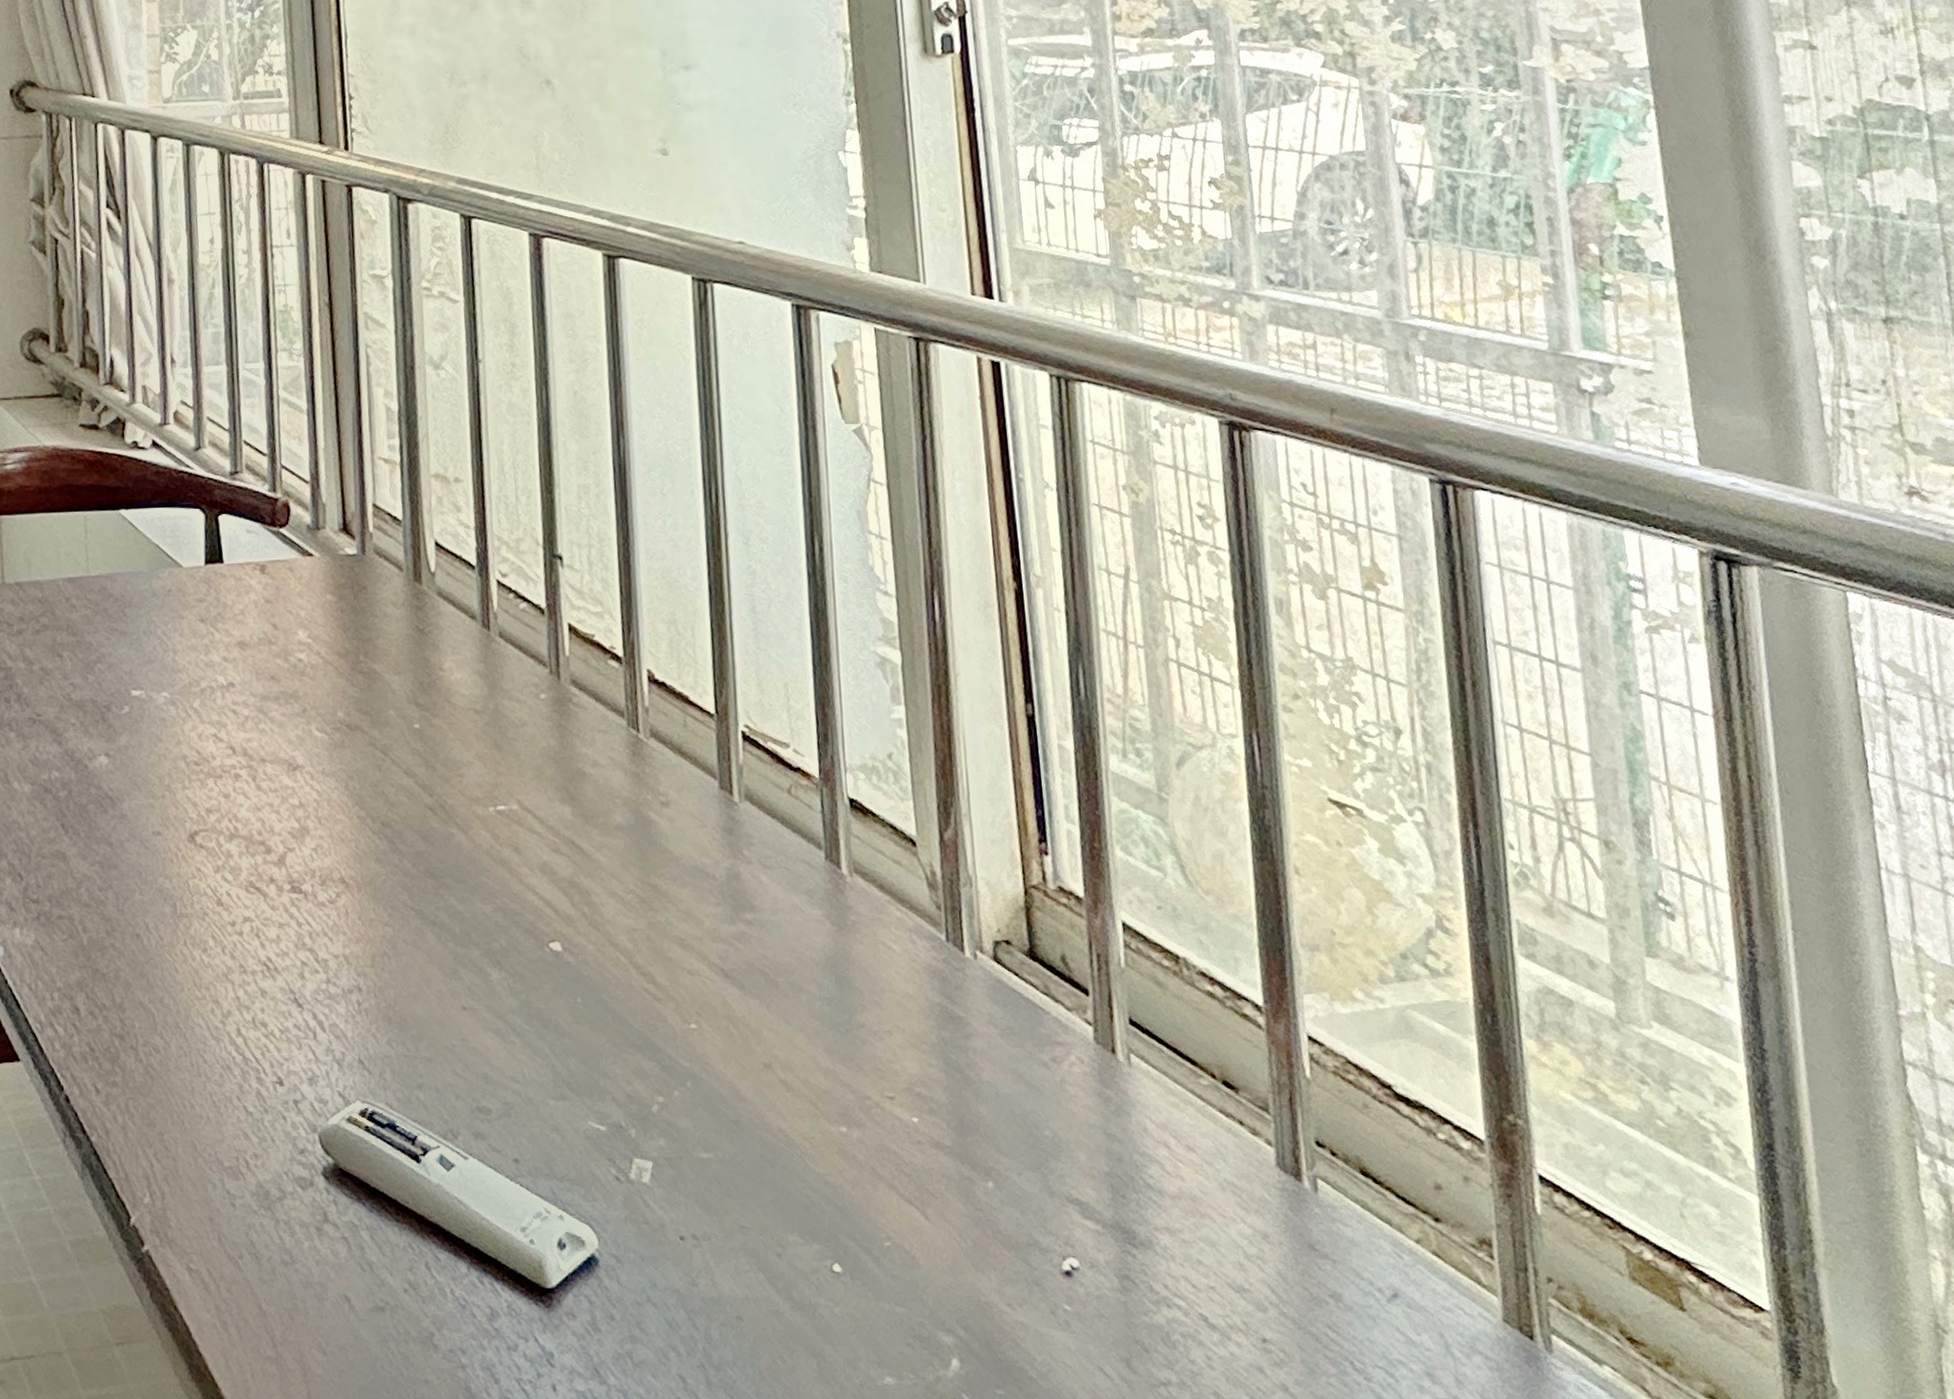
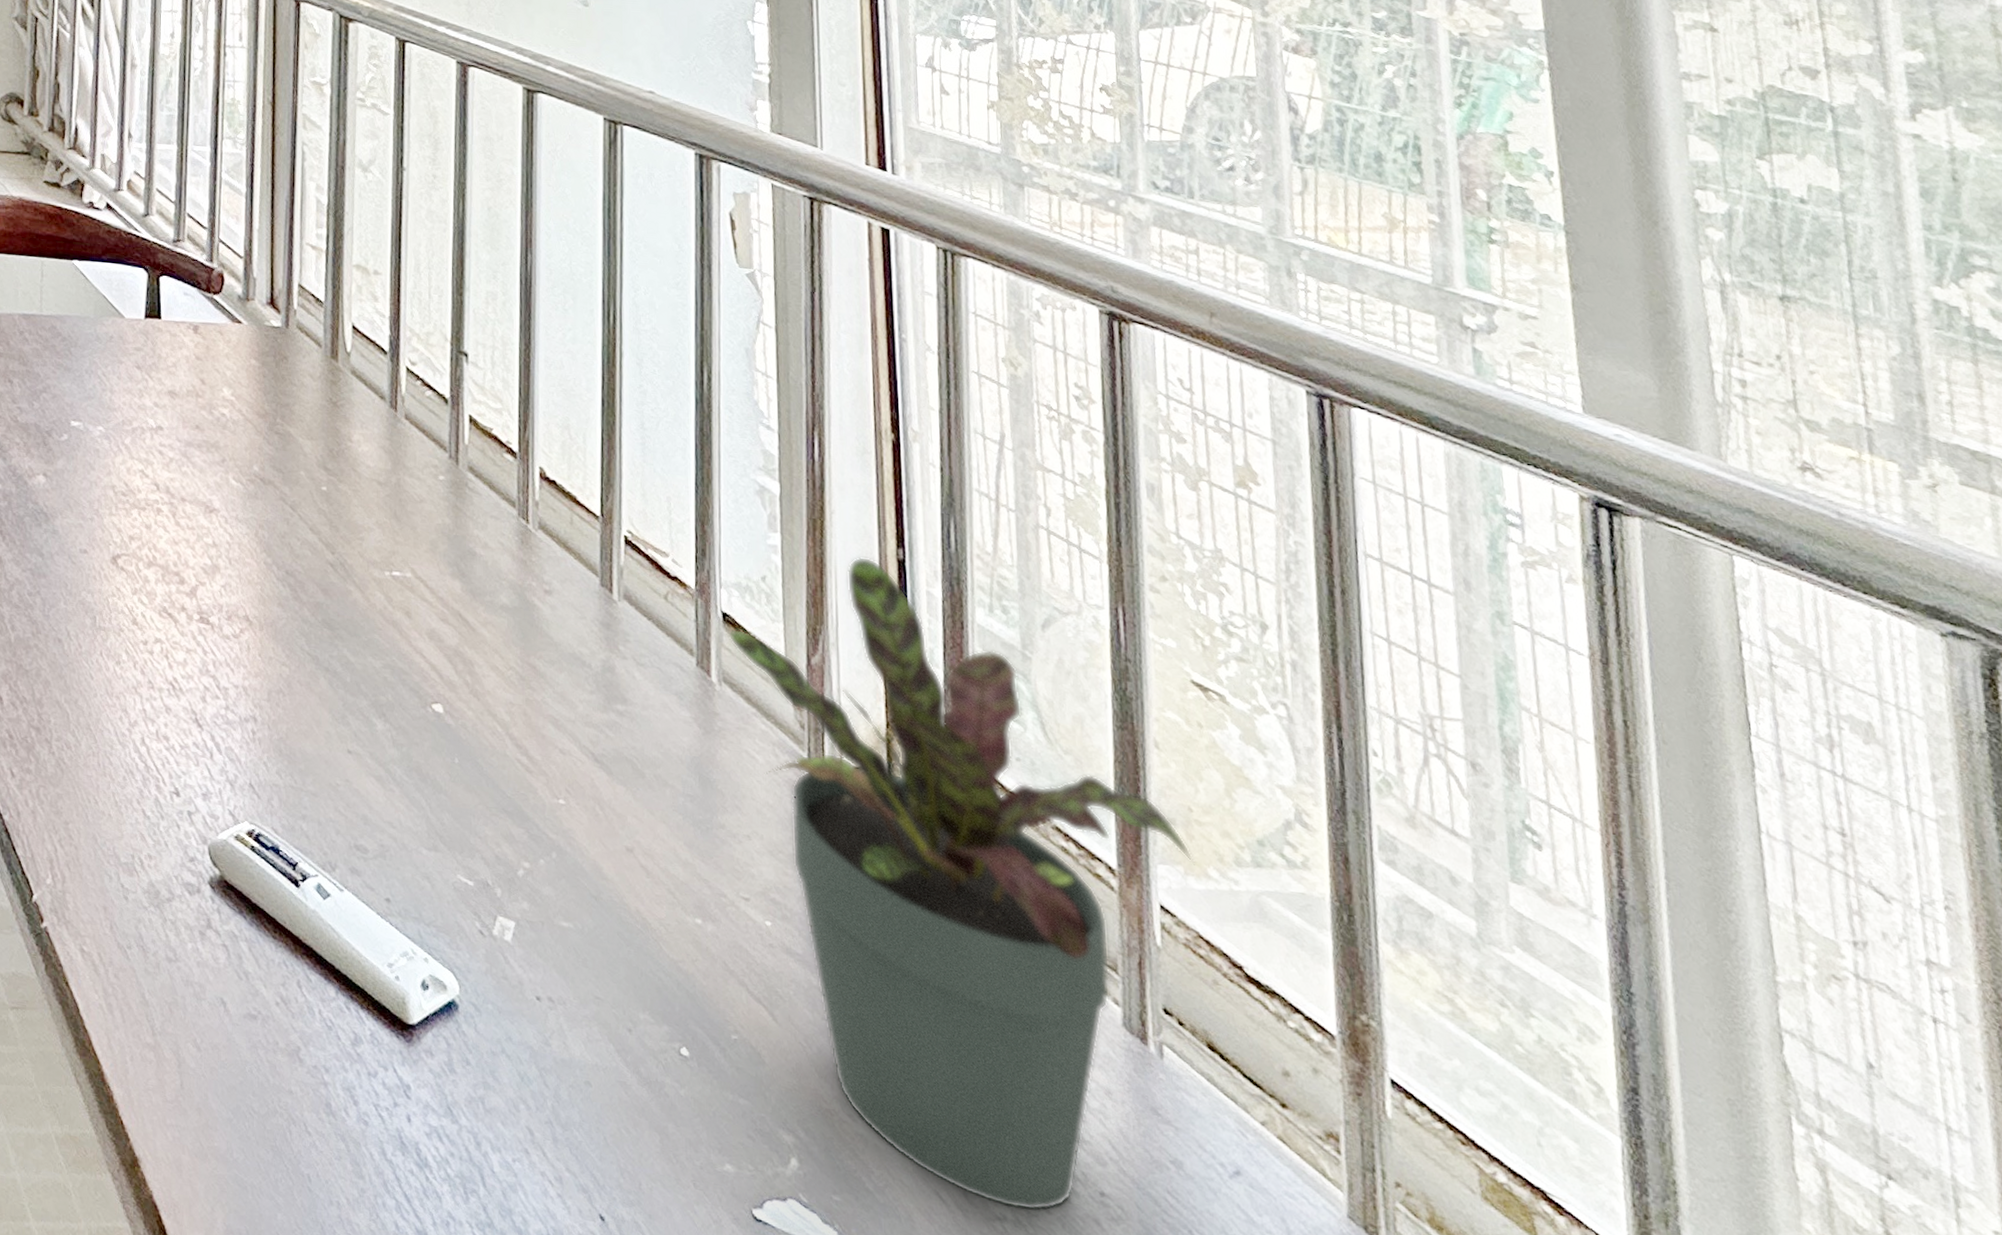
potted plant: none [856,717,1340,1372] -> present [728,556,1195,1212]

